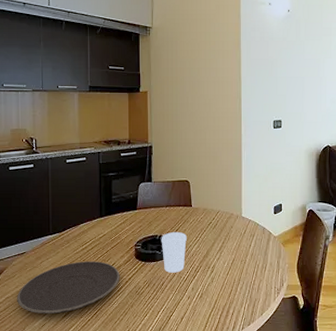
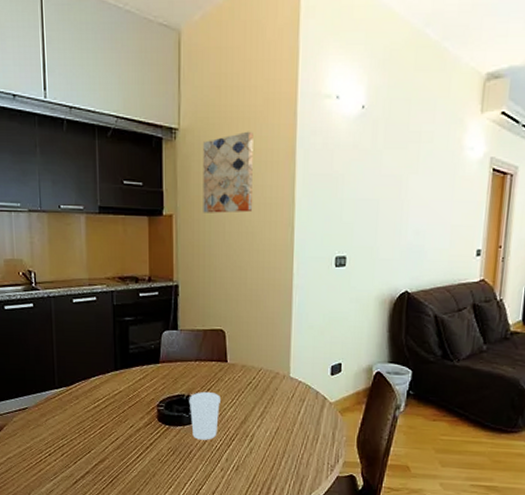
plate: present [17,261,120,314] -> none [20,421,140,479]
wall art: none [171,28,210,90] -> present [203,131,253,213]

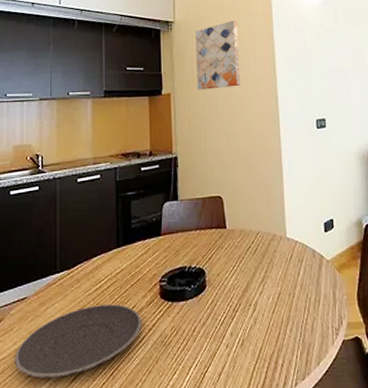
plate: none [20,421,140,479] -> present [14,304,142,378]
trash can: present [188,392,220,440] -> none [190,261,222,315]

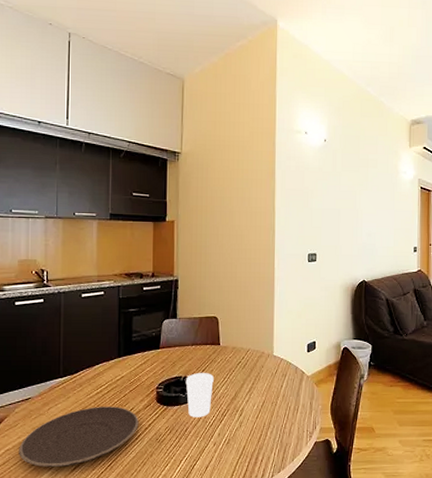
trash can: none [190,261,222,315] -> present [185,373,214,417]
wall art: present [195,20,241,90] -> none [200,156,242,220]

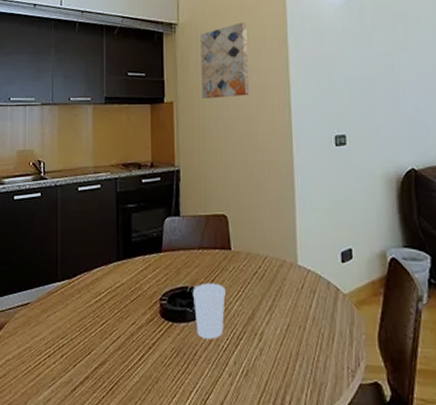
plate: present [19,406,139,467] -> none [19,317,142,386]
wall art: none [200,156,242,220] -> present [200,22,250,99]

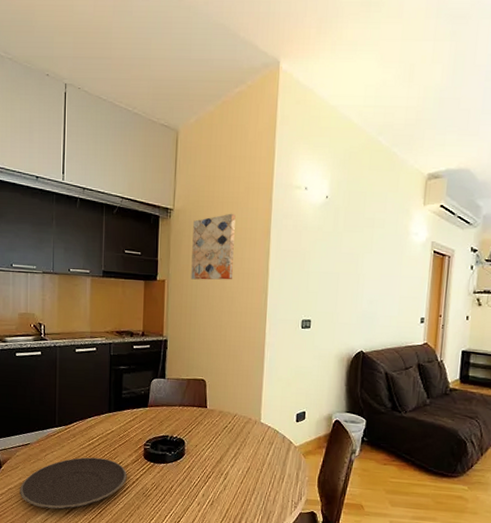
plate: none [19,317,142,386] -> present [20,457,127,510]
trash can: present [192,283,226,339] -> none [172,433,200,477]

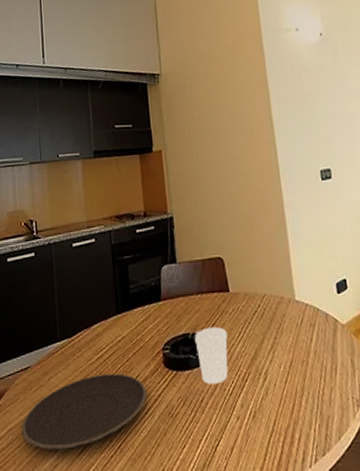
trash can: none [172,433,200,477] -> present [194,327,228,384]
wall art: present [191,213,236,280] -> none [183,67,236,145]

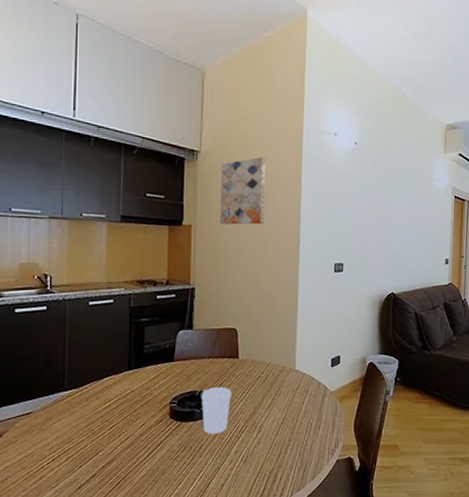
plate: present [21,373,147,450] -> none [19,422,150,485]
wall art: none [183,67,236,145] -> present [220,156,266,225]

